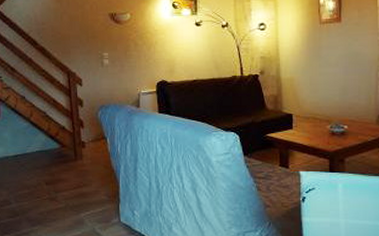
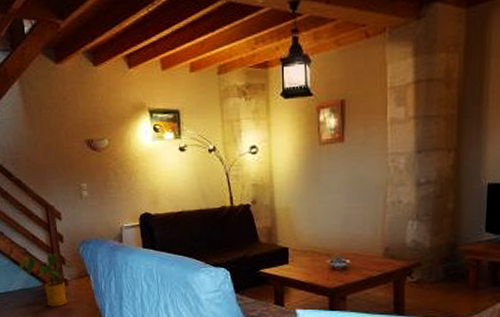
house plant: none [37,116,98,168] -> present [18,253,80,307]

